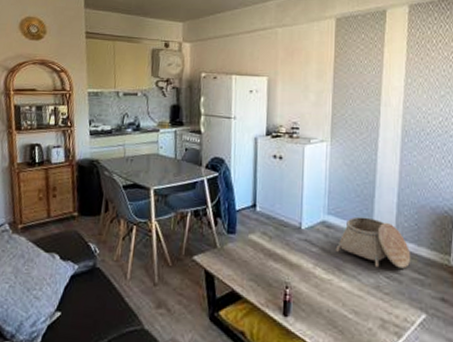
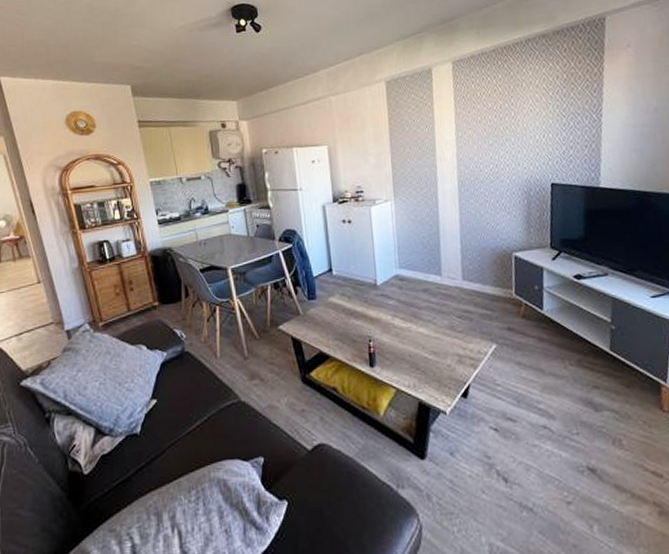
basket: present [335,216,411,269] -> none [410,265,479,310]

